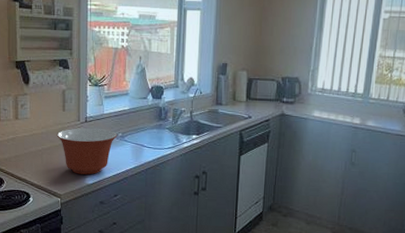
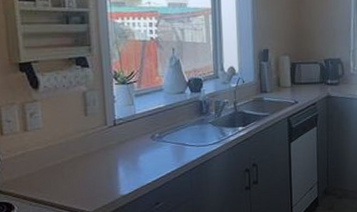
mixing bowl: present [56,127,118,175] -> none [79,130,154,186]

